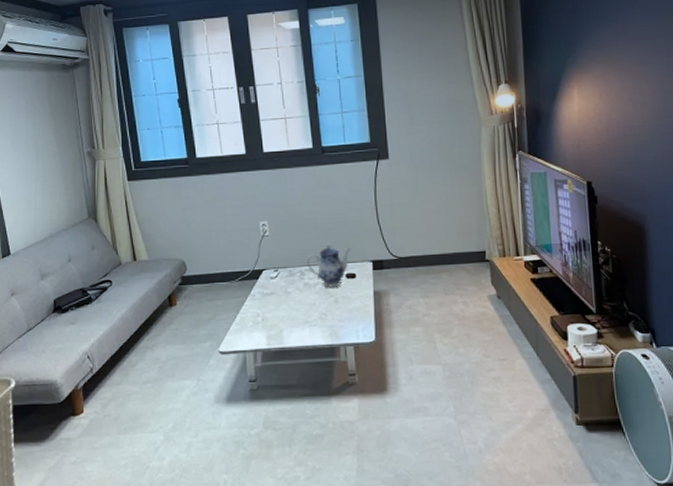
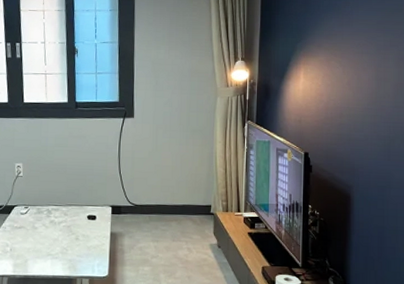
teapot: present [307,242,351,288] -> none [54,186,94,226]

